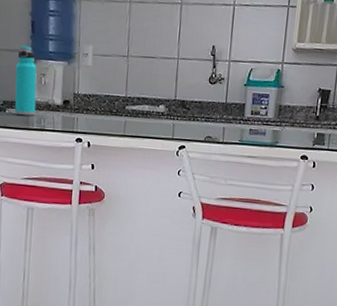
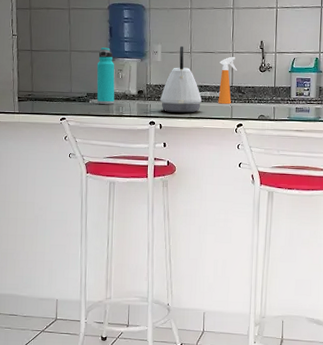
kettle: none [89,47,138,130] -> present [160,45,202,113]
spray bottle: none [157,63,183,122] -> present [218,56,238,104]

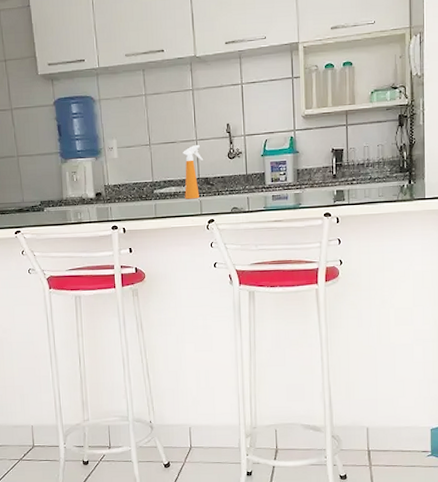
water bottle: present [96,47,115,104] -> none [48,148,72,212]
kettle: present [160,45,202,113] -> none [121,138,167,214]

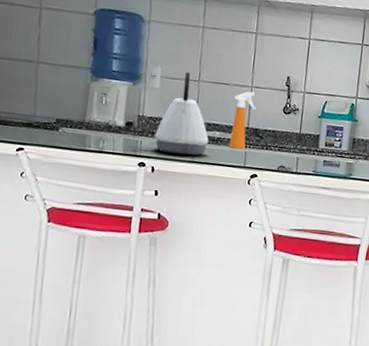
kettle: none [121,138,167,214] -> present [155,71,209,156]

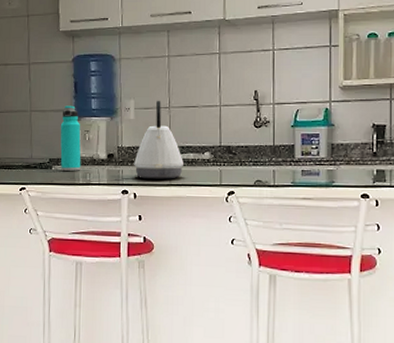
water bottle: none [69,62,97,136] -> present [60,105,81,171]
spray bottle: present [228,91,257,150] -> none [203,110,227,168]

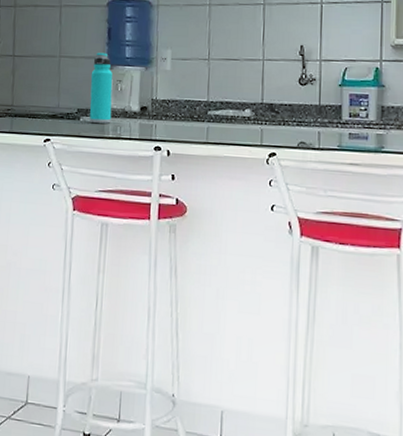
kettle: present [134,100,183,179] -> none [168,51,222,137]

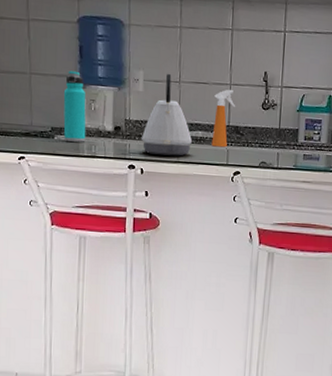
kettle: none [168,51,222,137] -> present [142,73,192,156]
spray bottle: none [243,65,270,127] -> present [211,89,236,148]

